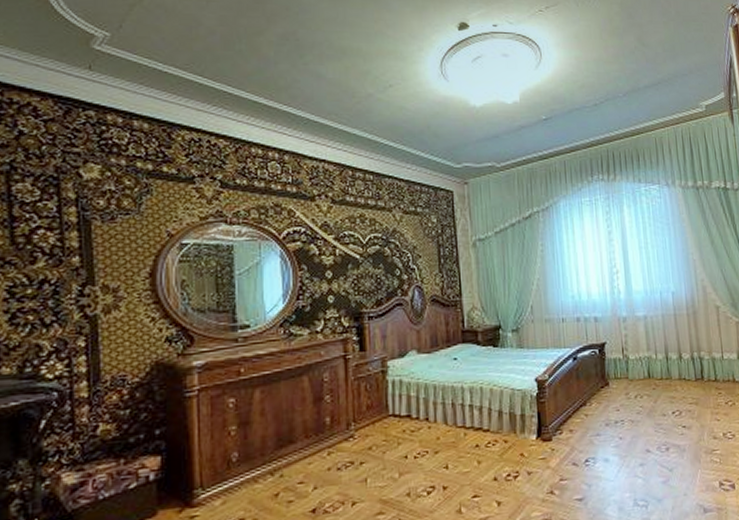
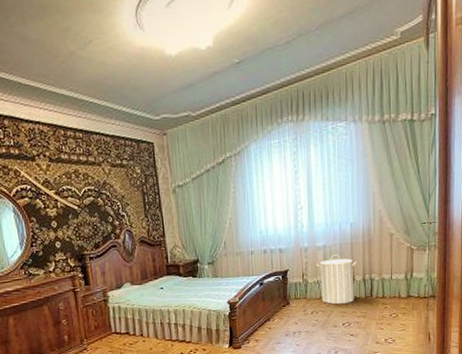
laundry hamper: none [638,327,683,388] -> present [317,254,356,305]

